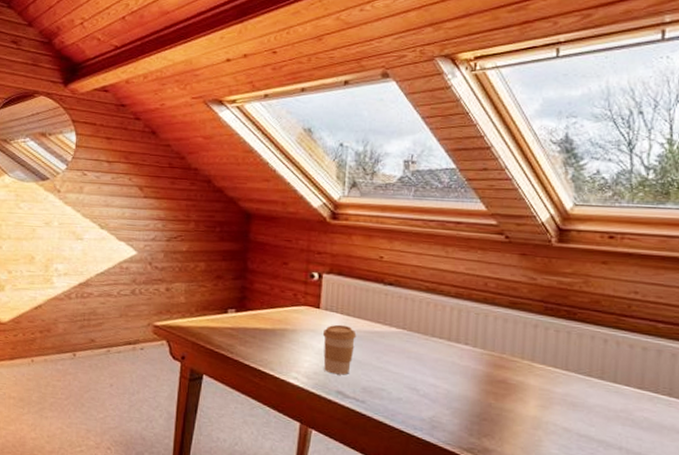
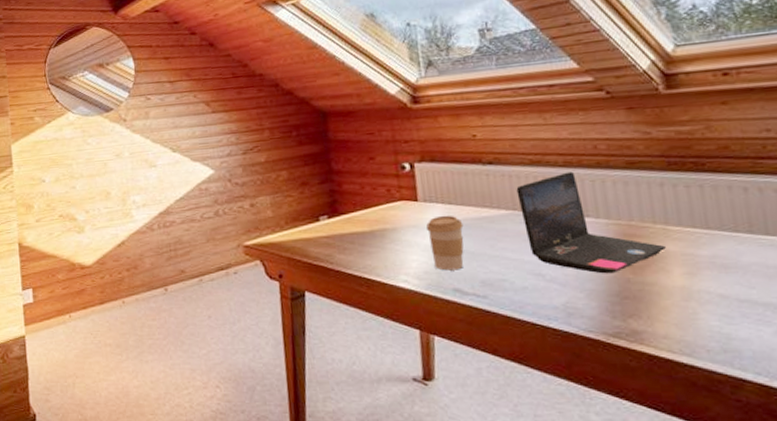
laptop: none [409,302,527,397] -> present [516,171,666,274]

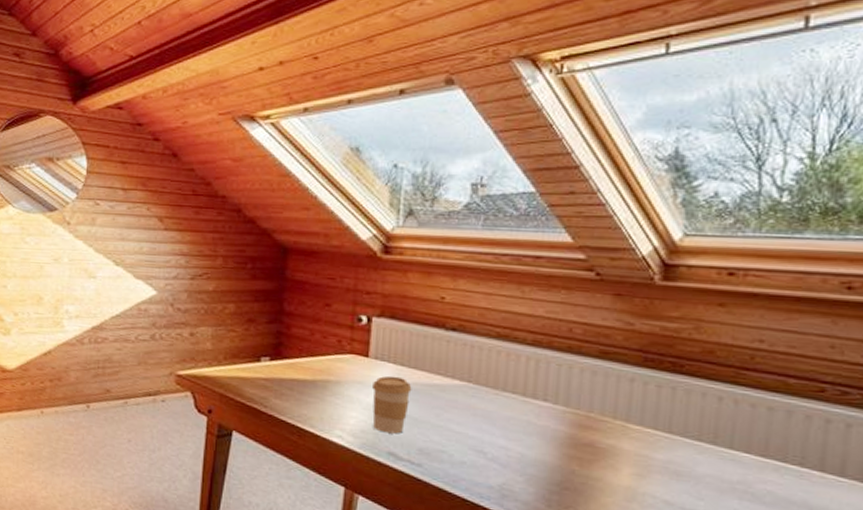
laptop: present [516,171,666,274] -> none [475,351,620,463]

